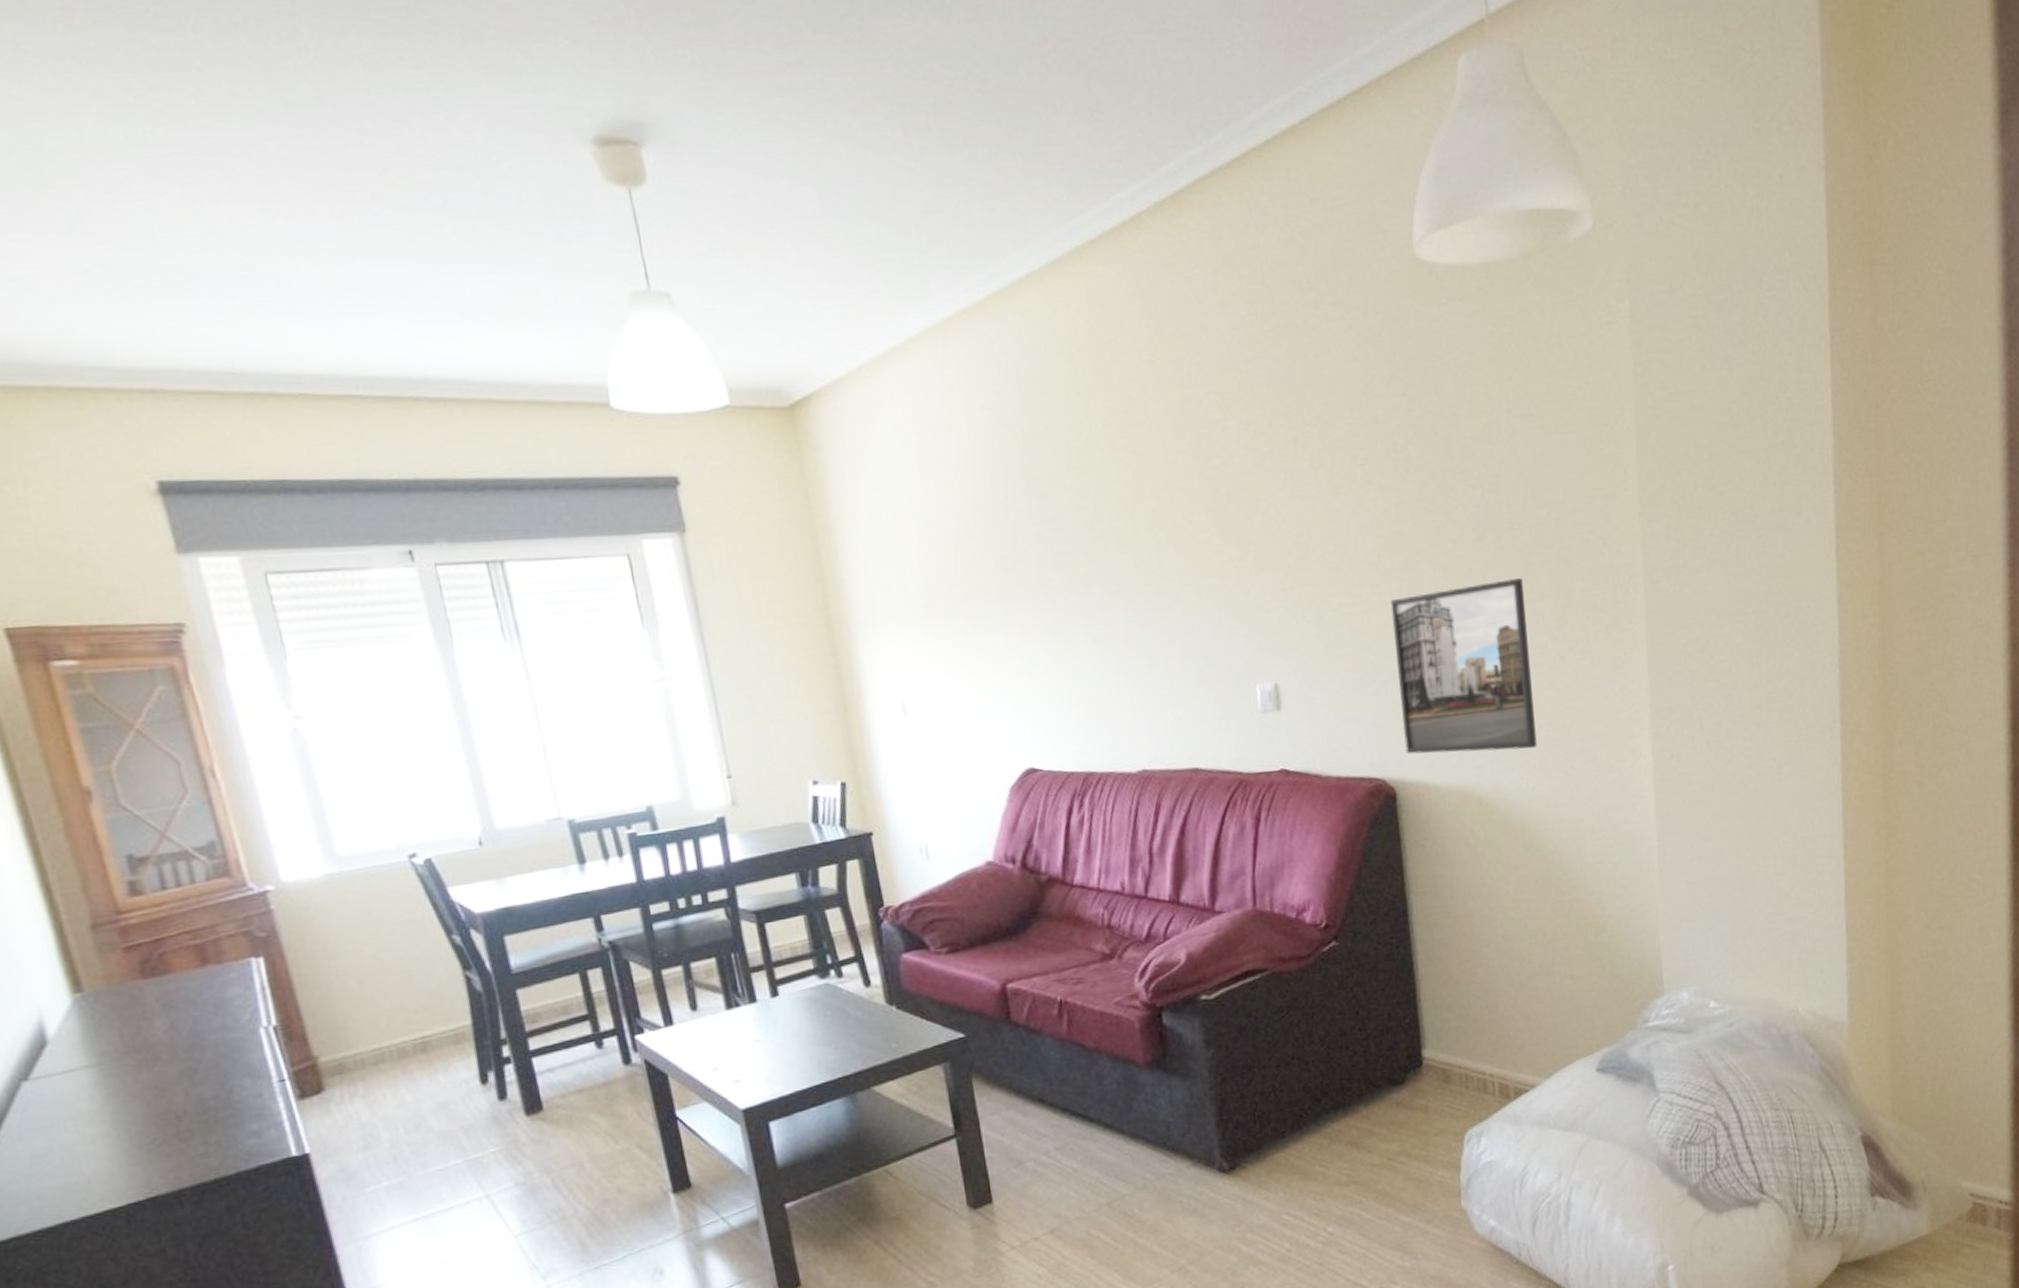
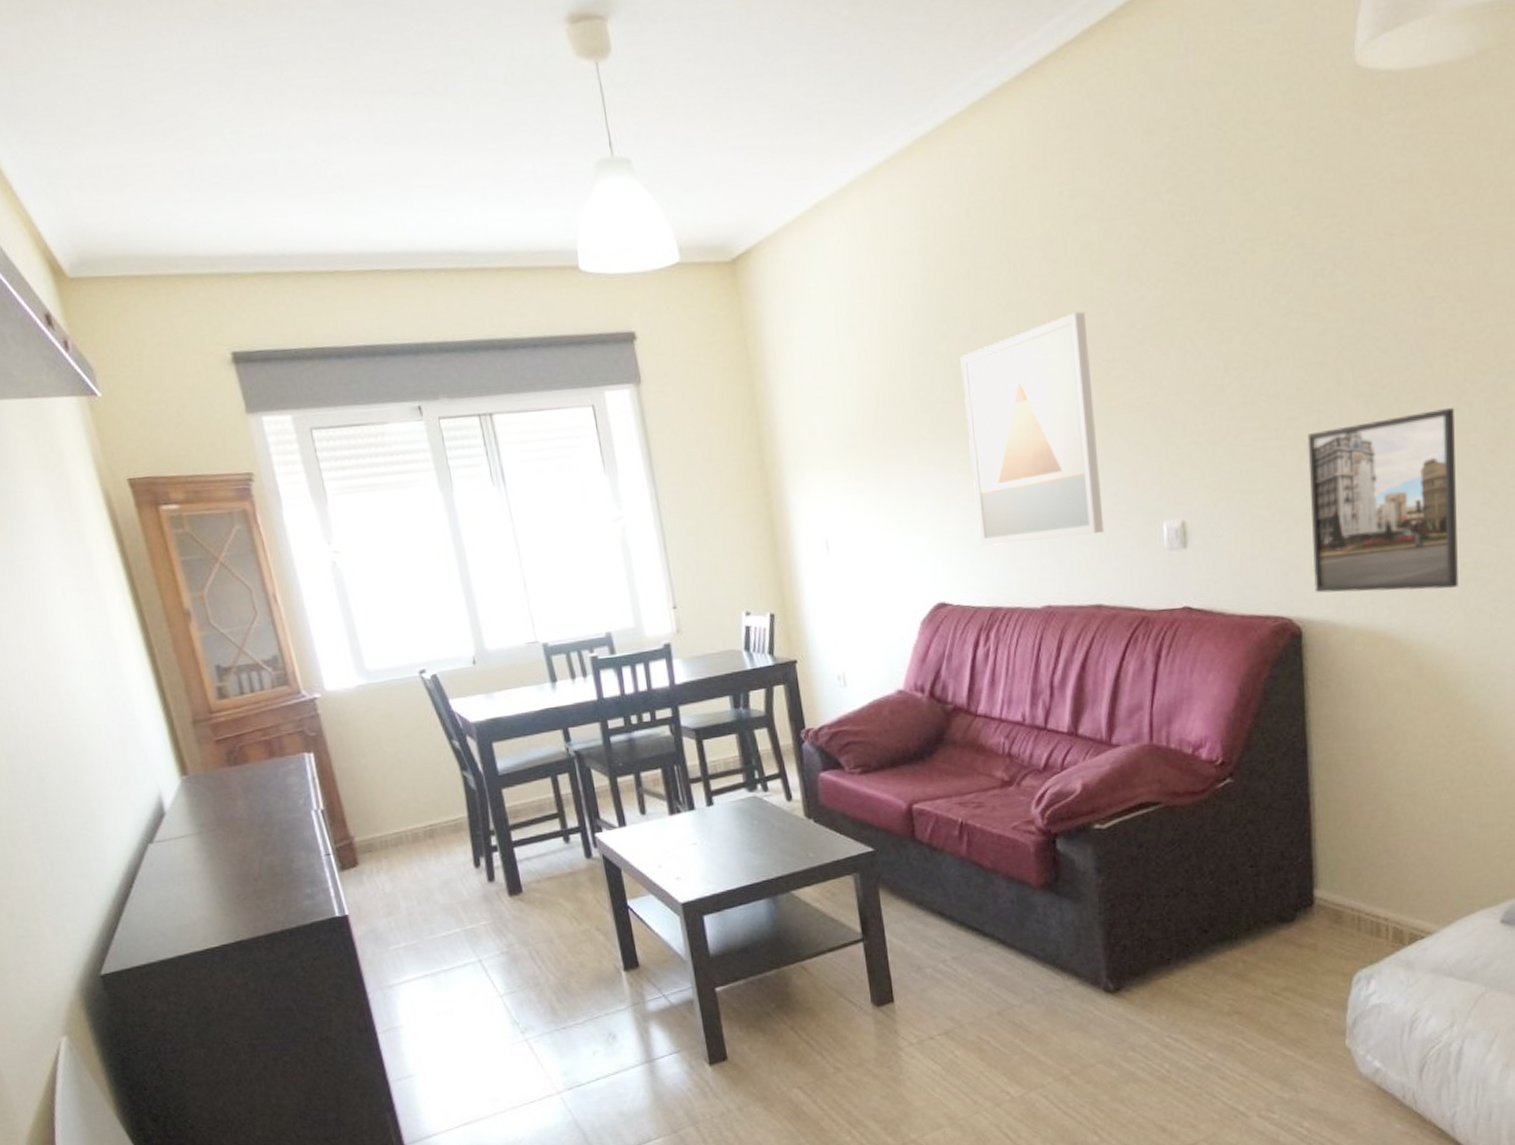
wall art: none [1042,474,1198,709] -> present [960,311,1104,546]

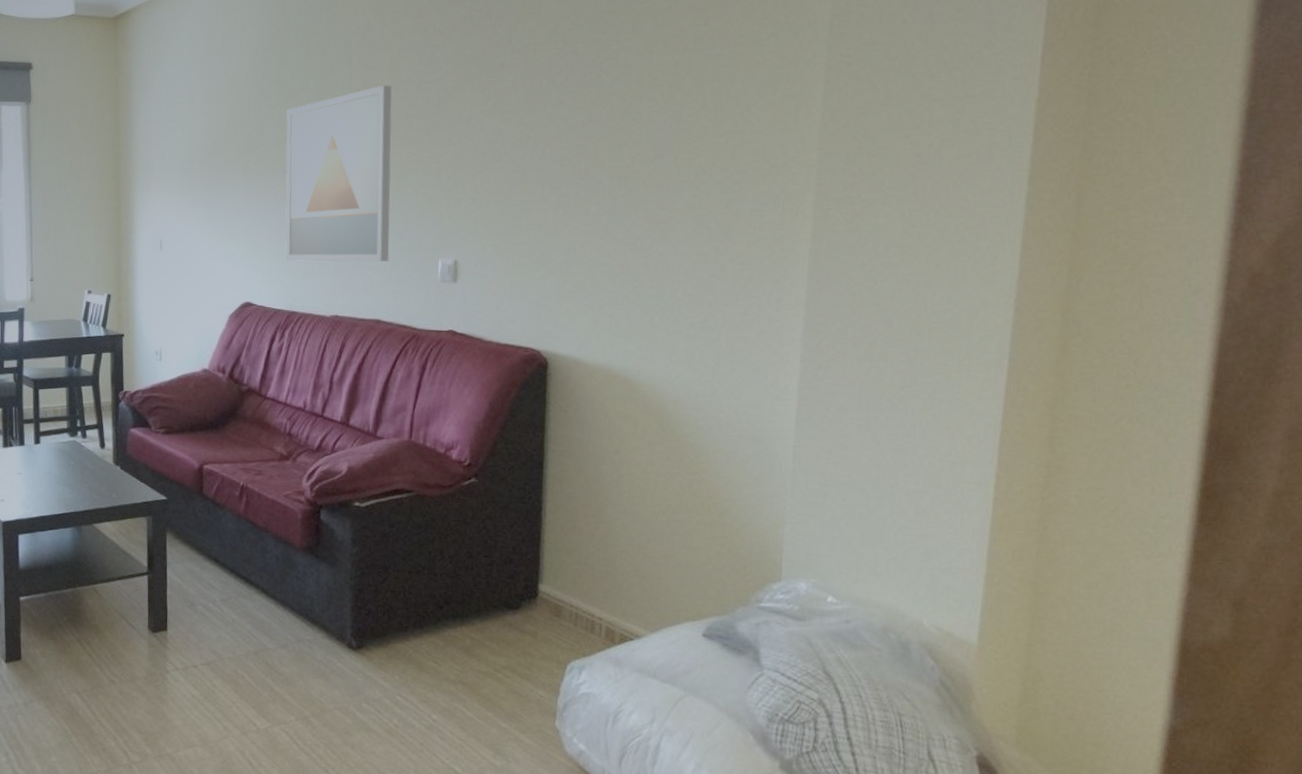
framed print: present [1307,408,1458,593] -> none [561,194,693,343]

